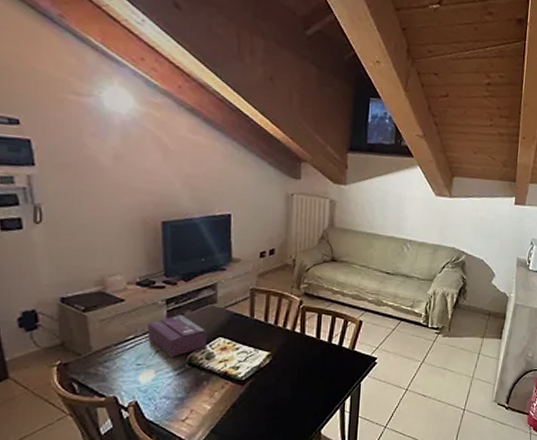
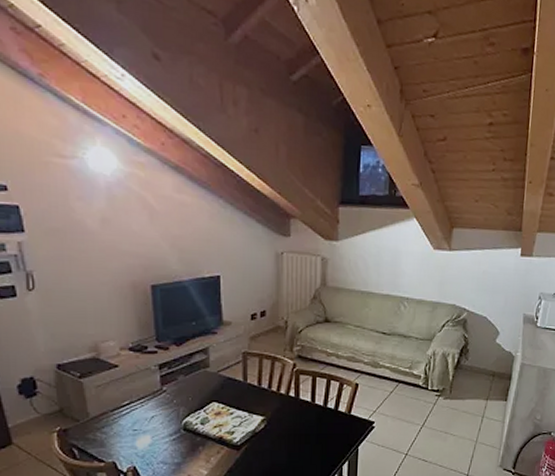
tissue box: present [147,315,207,357] -> none [142,380,200,422]

